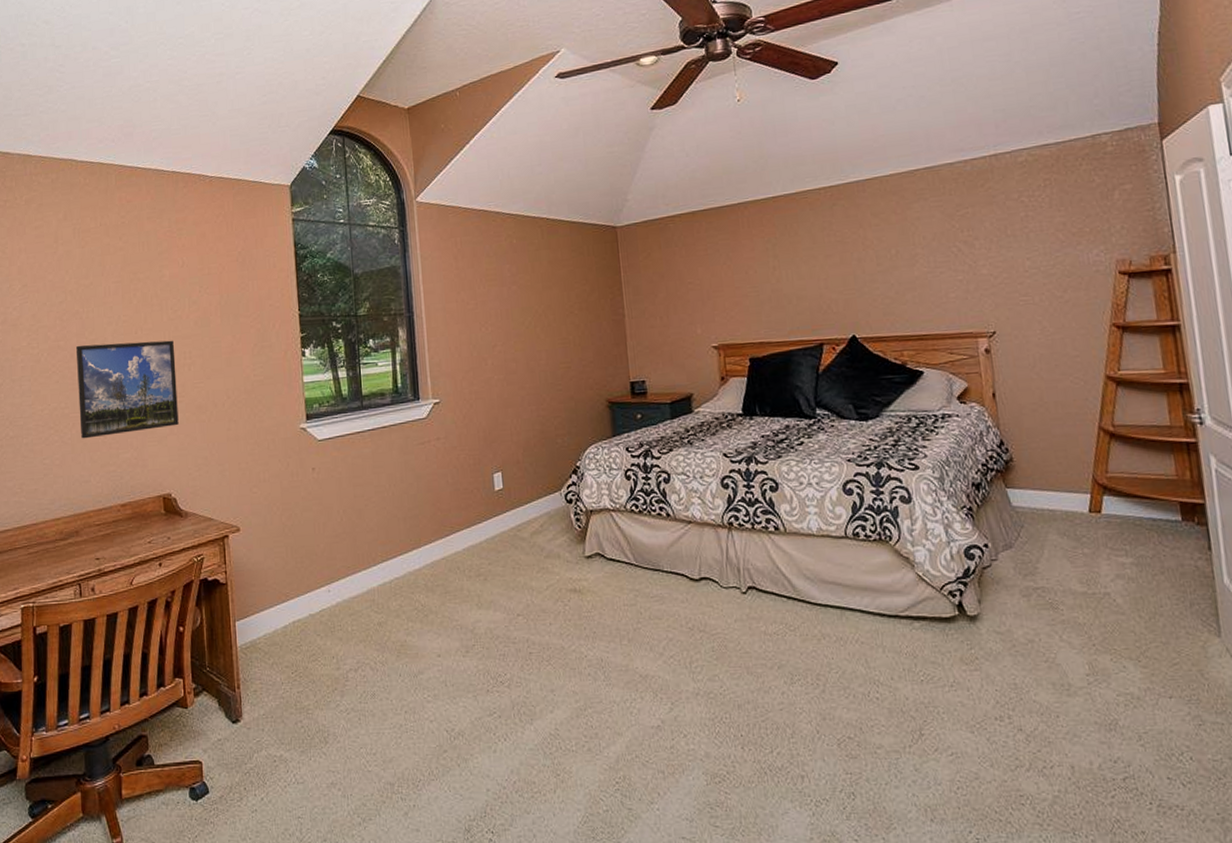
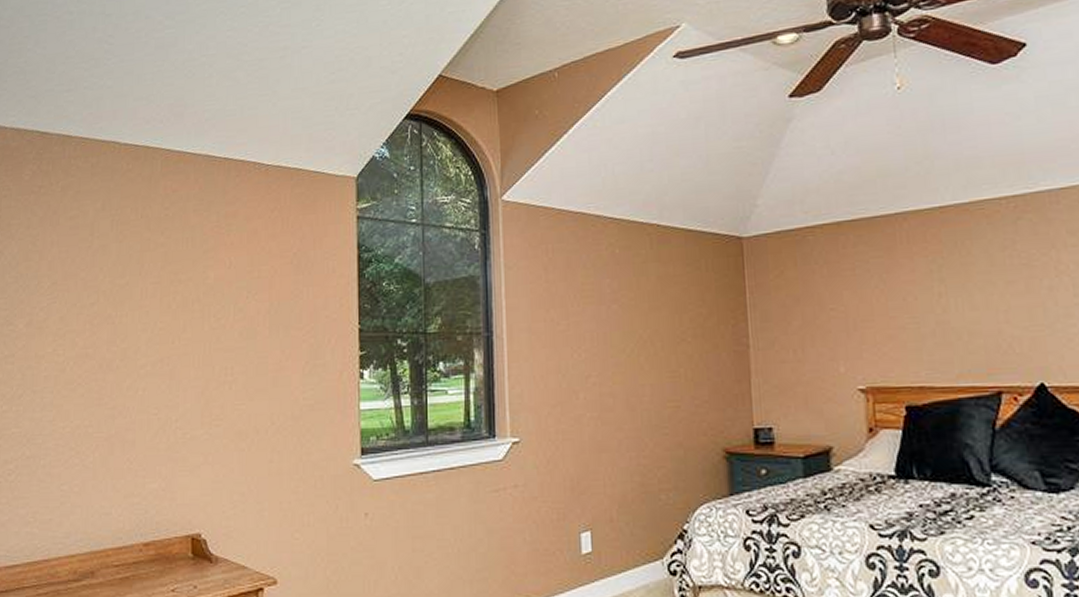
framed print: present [75,340,179,439] -> none [104,352,215,464]

